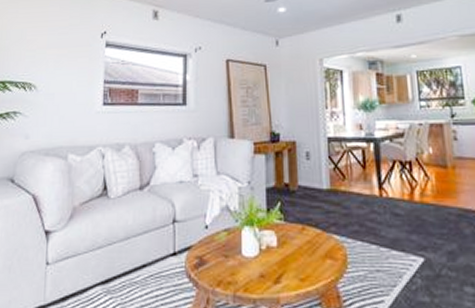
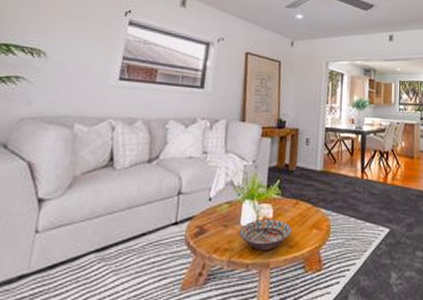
decorative bowl: none [241,249,302,284] -> present [238,220,292,251]

